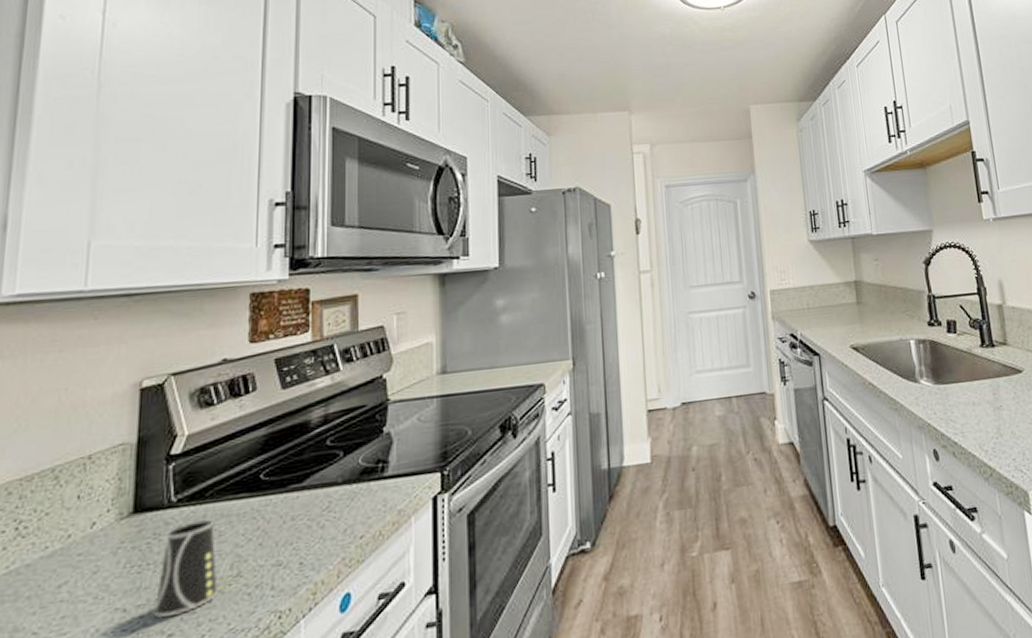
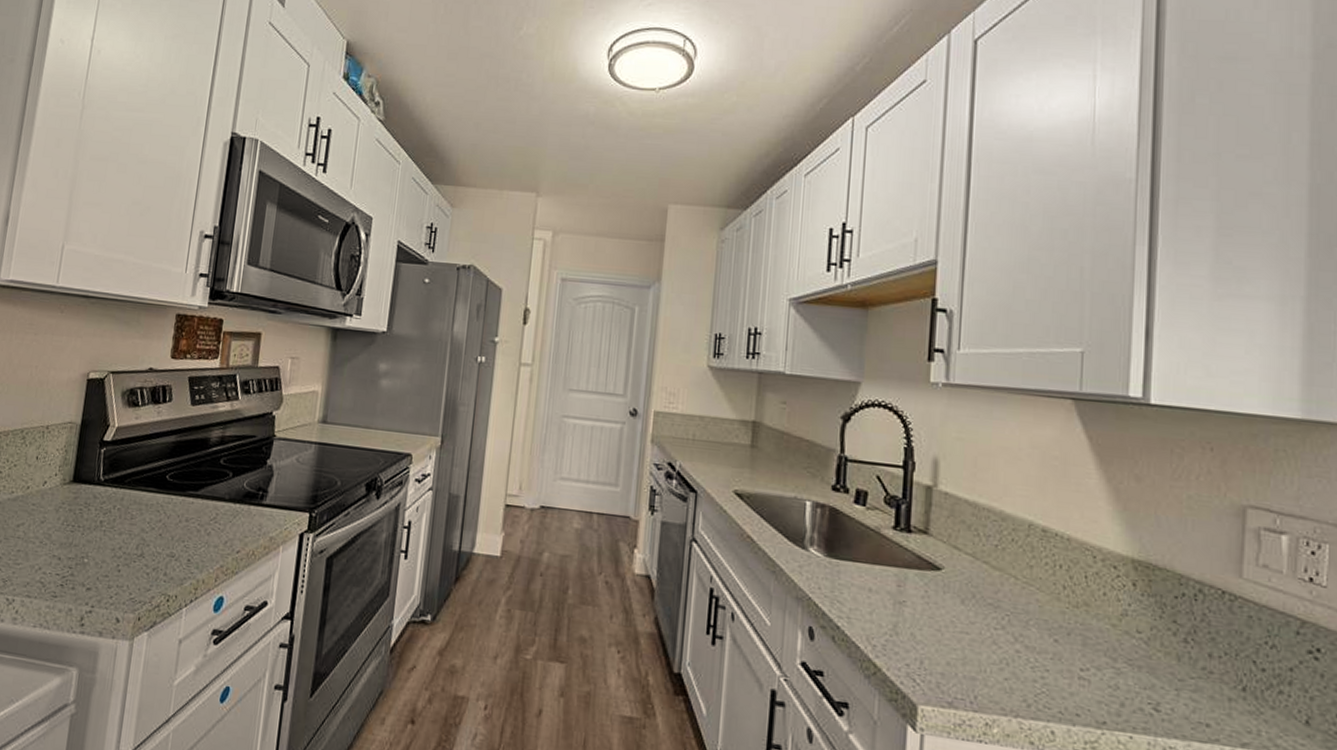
cup: present [153,520,218,618] -> none [78,501,128,574]

